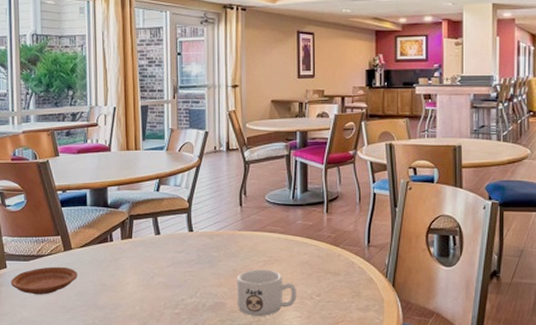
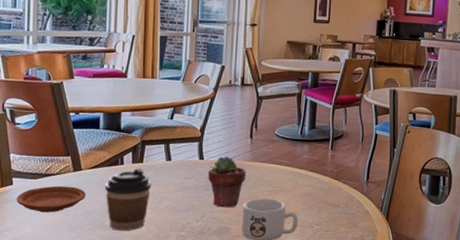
coffee cup: none [96,244,143,311] -> present [105,168,152,231]
potted succulent: none [198,227,239,282] -> present [207,156,247,208]

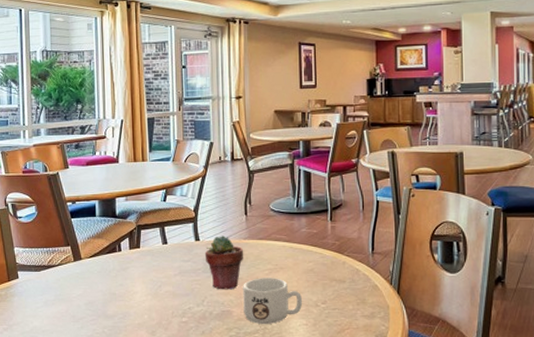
plate: present [16,185,86,213] -> none [22,276,87,305]
coffee cup: present [105,168,152,231] -> none [105,253,150,320]

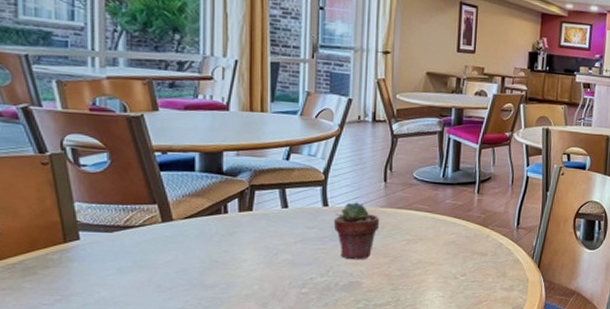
mug: present [243,278,303,324] -> none [375,248,441,296]

